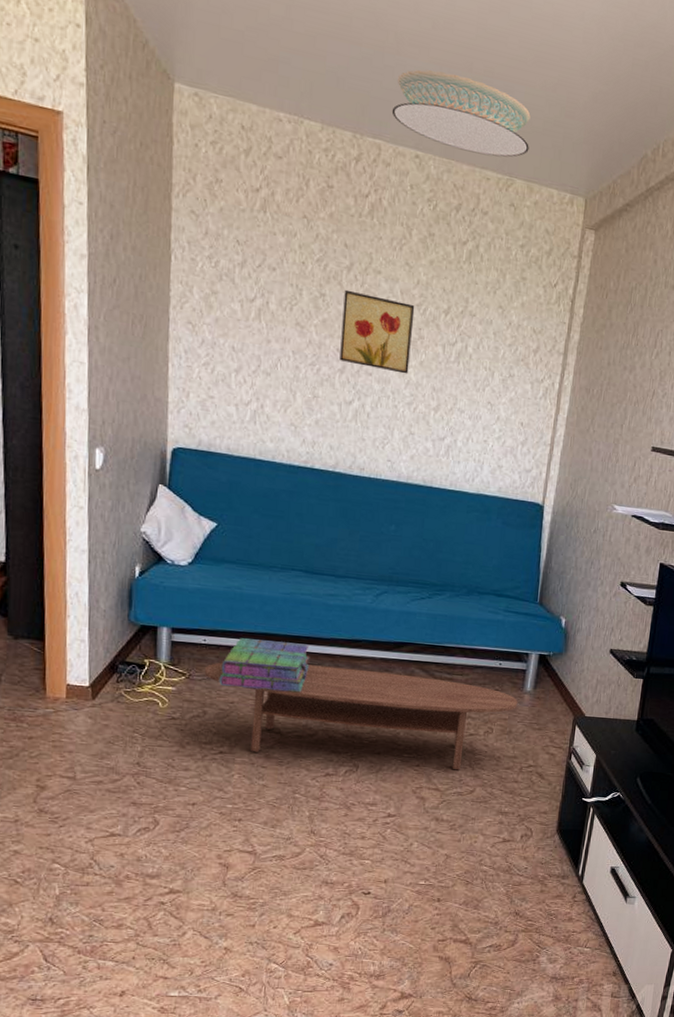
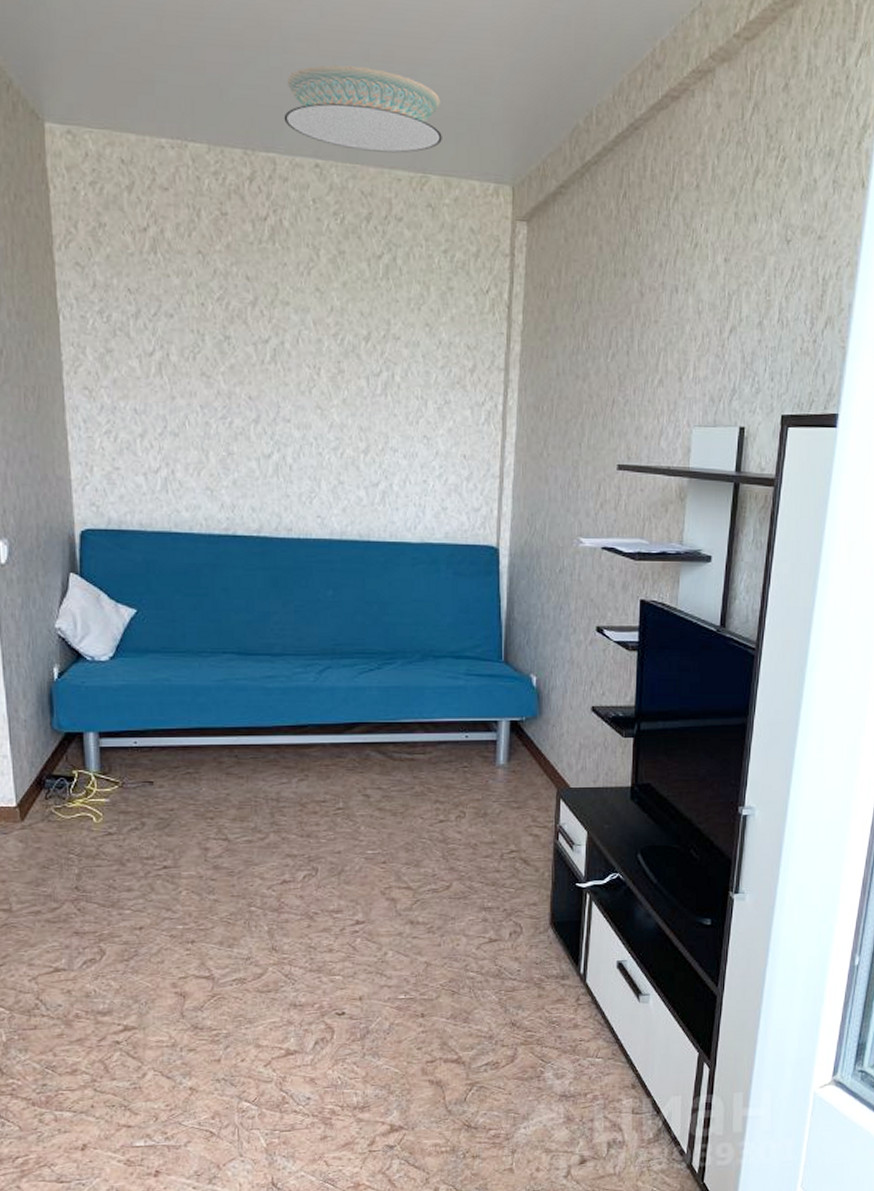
coffee table: present [204,662,518,771] -> none [138,758,491,864]
stack of books: present [219,638,310,693] -> none [155,736,253,793]
wall art: present [339,289,415,374] -> none [251,328,331,416]

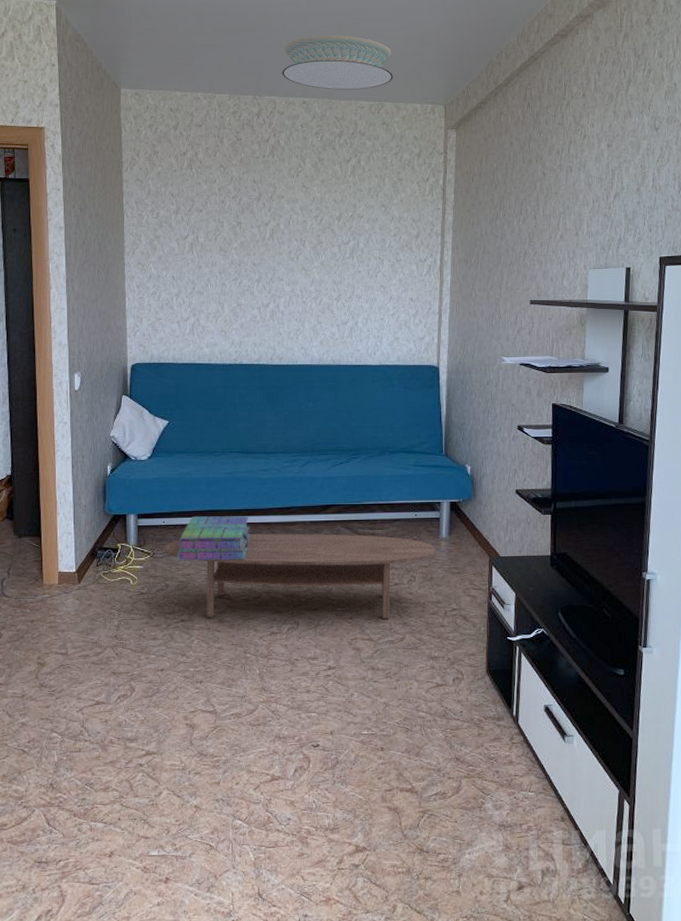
coffee table: none [138,758,491,864] -> present [165,533,436,620]
stack of books: none [155,736,253,793] -> present [177,516,250,561]

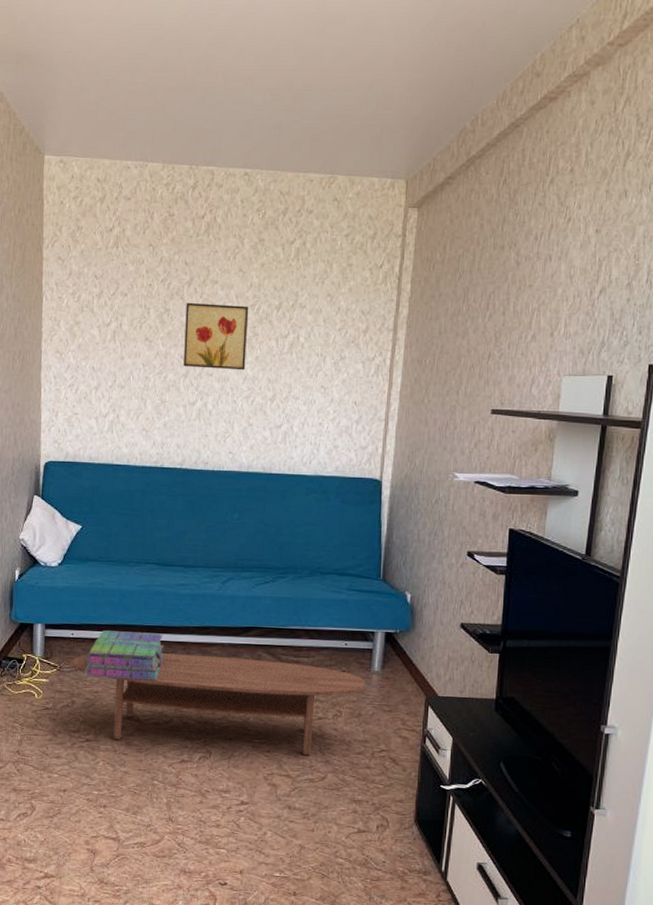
wall art: none [256,215,313,275] -> present [183,302,249,370]
ceiling light: present [282,35,393,90] -> none [222,96,349,160]

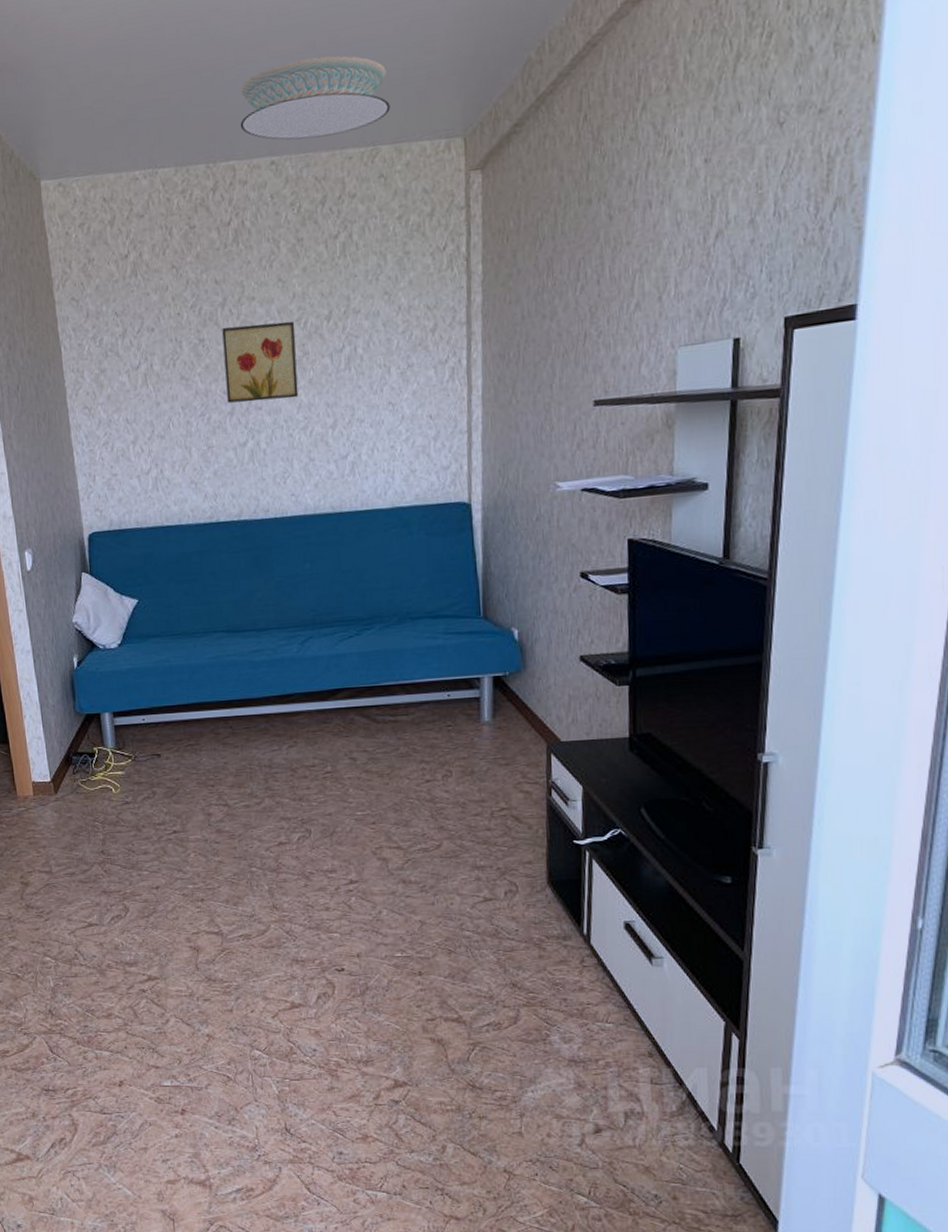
coffee table: present [72,653,366,756] -> none [147,723,477,828]
stack of books: present [85,630,164,681] -> none [162,707,246,764]
ceiling light: none [222,96,349,160] -> present [240,56,390,140]

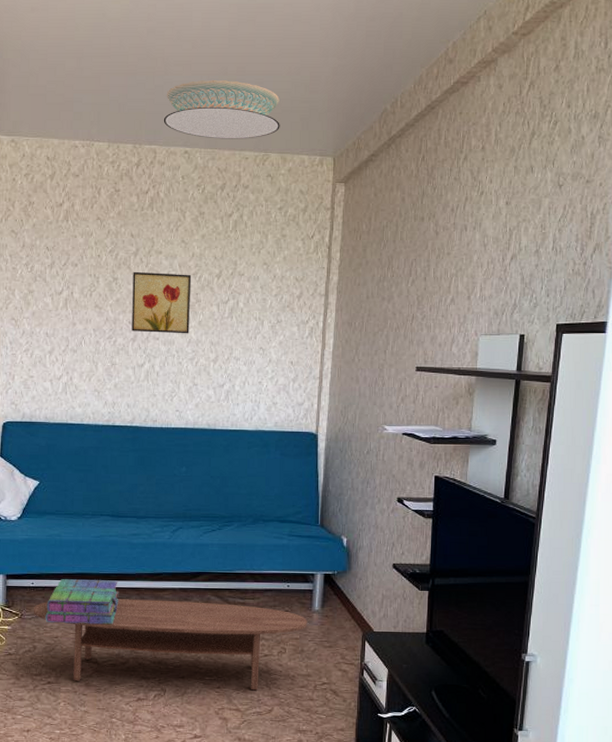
coffee table: none [147,723,477,828] -> present [33,599,308,691]
stack of books: none [162,707,246,764] -> present [45,579,119,625]

